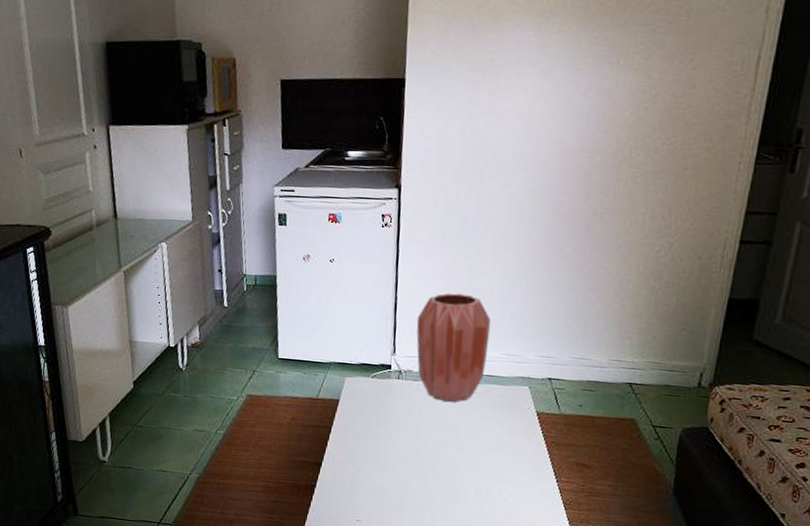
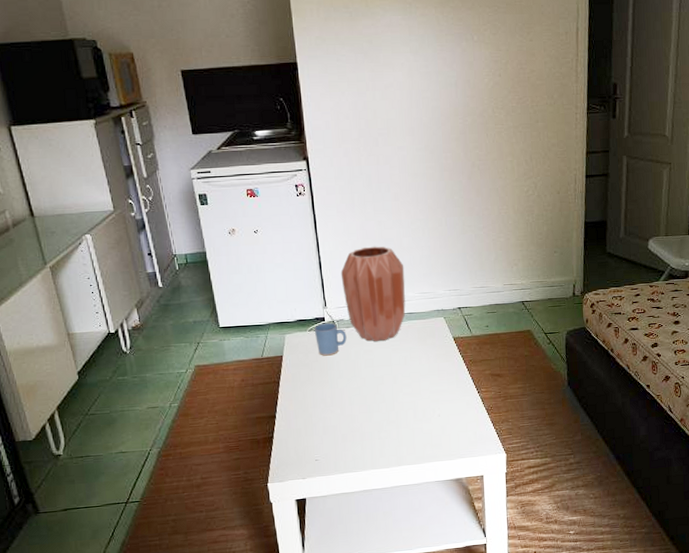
mug: none [377,371,413,409] -> present [314,322,347,356]

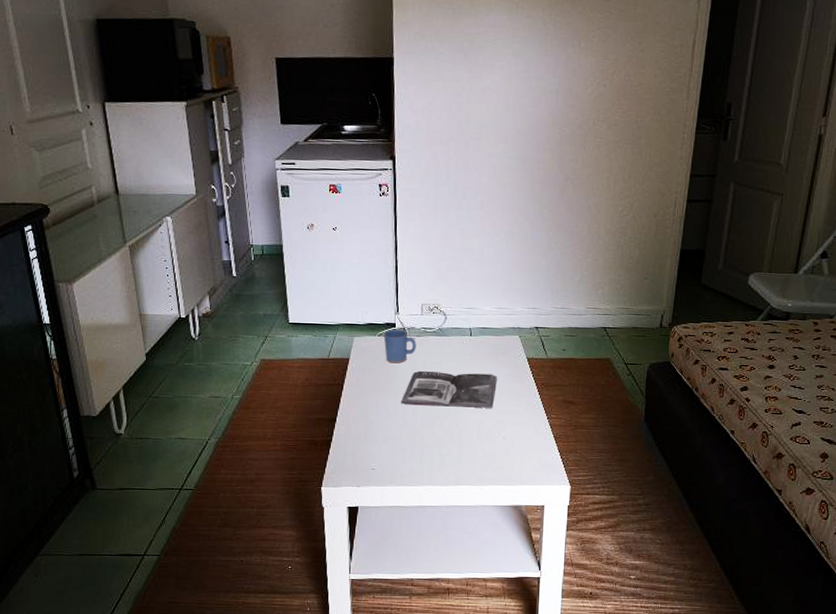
magazine: none [337,356,427,394] -> present [401,371,497,408]
vase: present [340,246,406,342] -> none [416,254,483,354]

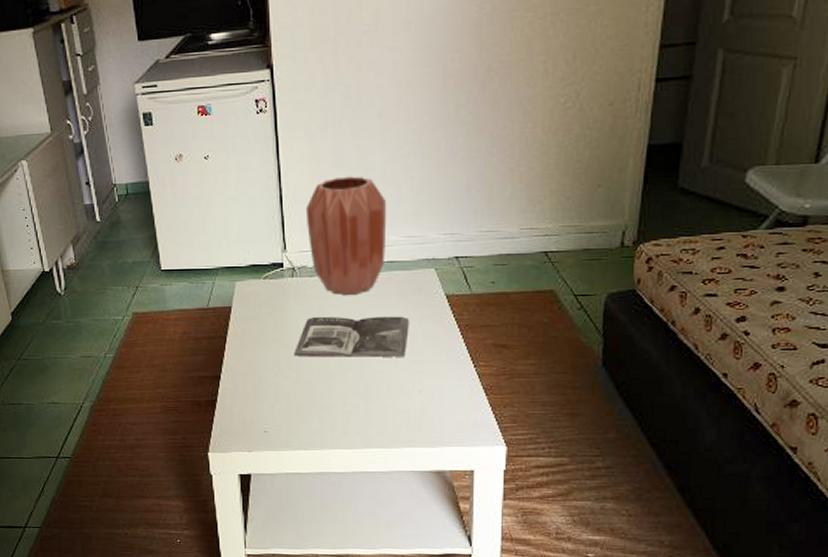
mug: present [383,329,416,364] -> none [269,269,309,310]
vase: none [416,254,483,354] -> present [305,176,387,295]

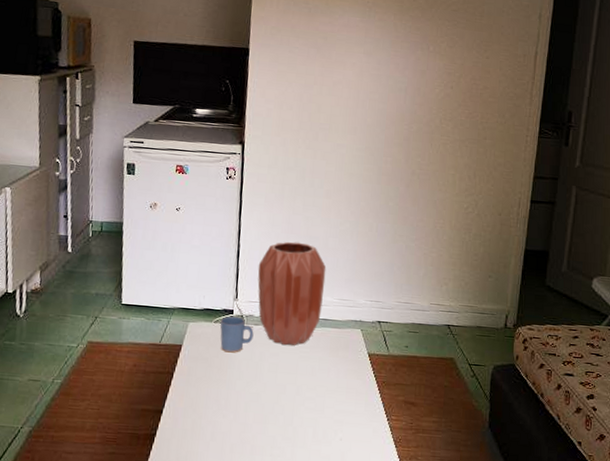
mug: none [269,269,309,310] -> present [220,316,254,353]
magazine: present [294,316,409,357] -> none [234,362,336,406]

